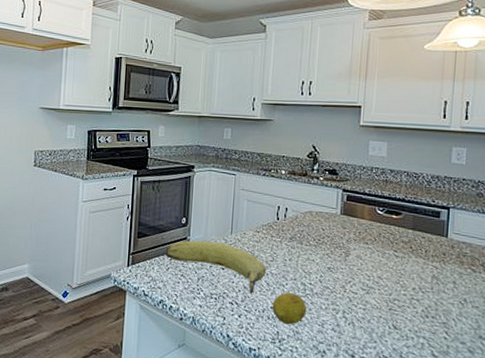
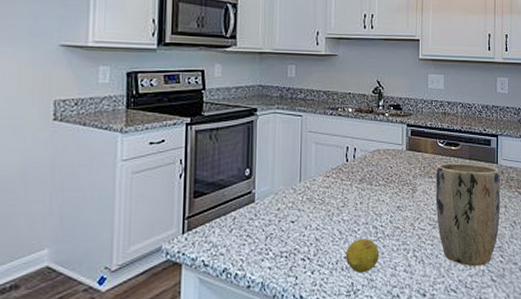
fruit: present [165,240,267,294] -> none [227,193,339,246]
plant pot: none [370,231,450,339] -> present [435,163,500,267]

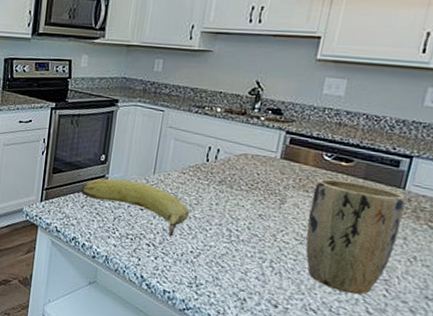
fruit: none [227,193,339,246] -> present [81,178,190,237]
fruit: present [345,238,380,274] -> none [191,237,231,271]

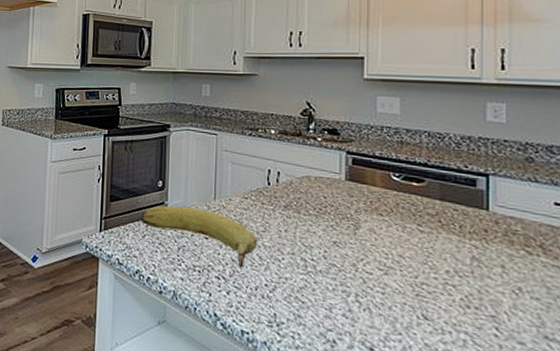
plant pot: present [305,178,406,295] -> none [388,200,493,334]

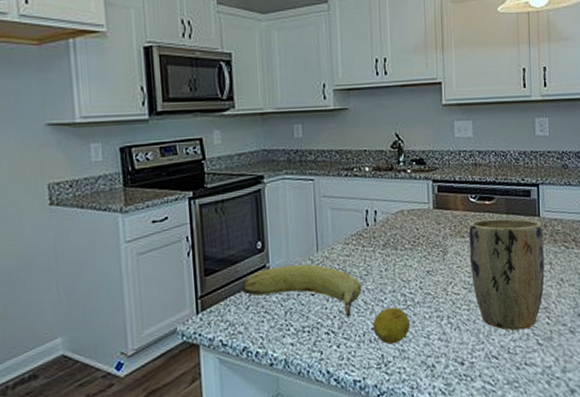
fruit: none [266,268,310,307] -> present [372,307,411,345]
plant pot: none [388,200,493,334] -> present [468,218,545,331]

